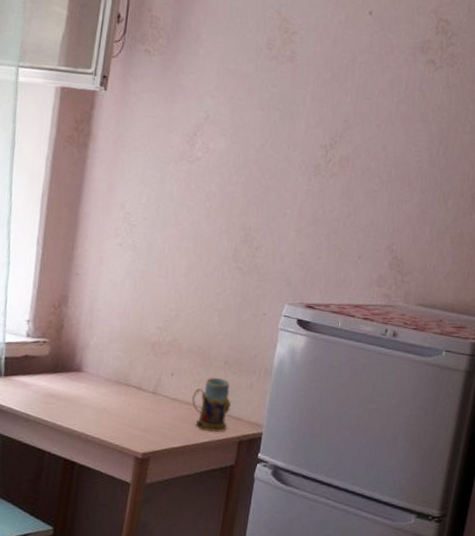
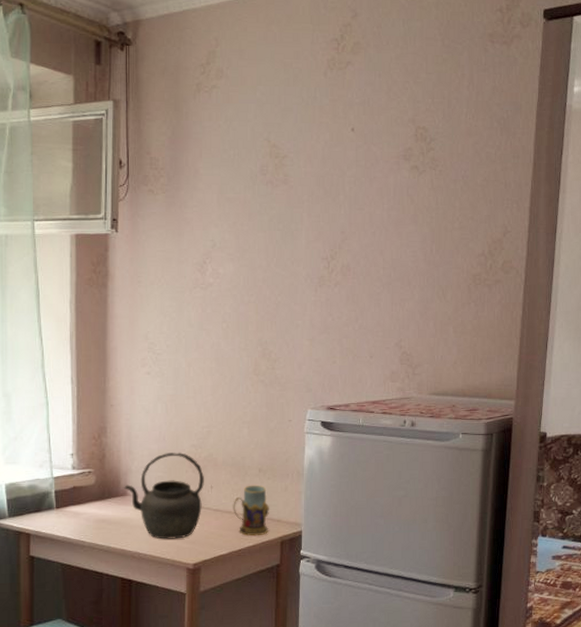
kettle: none [78,332,166,425] -> present [123,452,204,539]

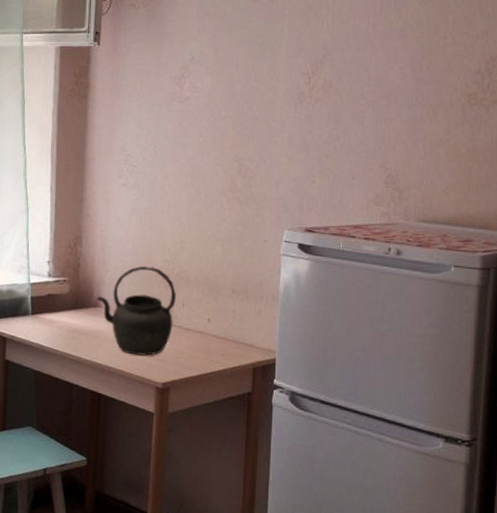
mug: present [233,484,270,536] -> none [204,305,243,360]

